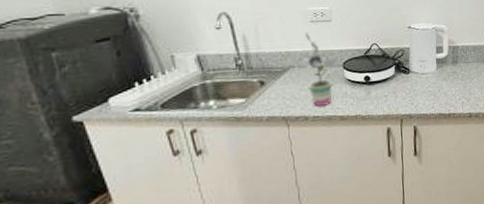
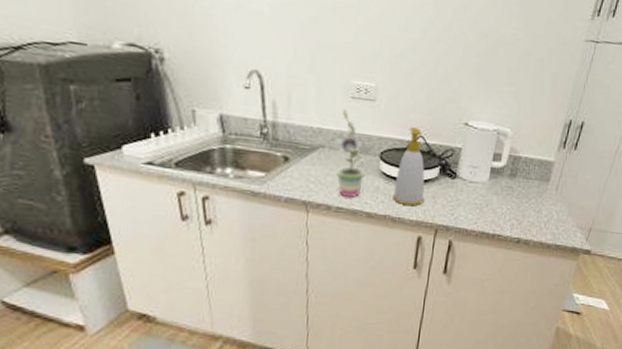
soap bottle: none [359,37,386,104] -> present [393,127,425,206]

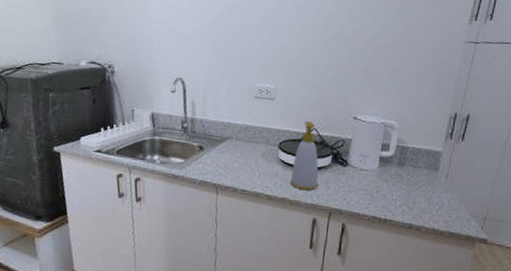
potted plant: present [336,110,375,197] -> none [241,107,274,182]

